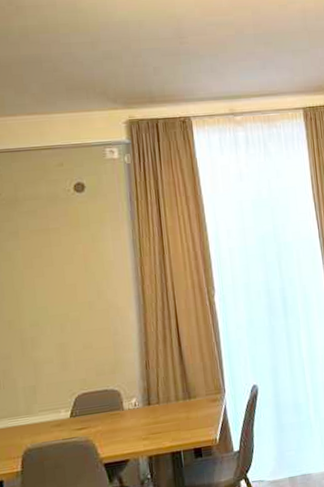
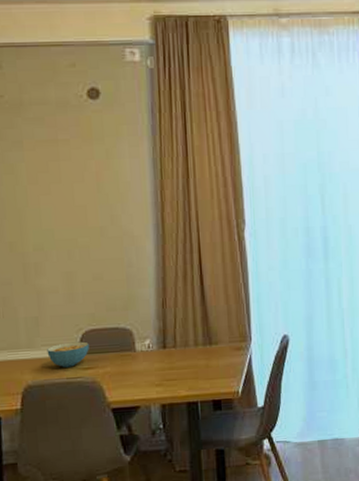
cereal bowl: none [44,404,82,430] -> present [47,341,89,368]

